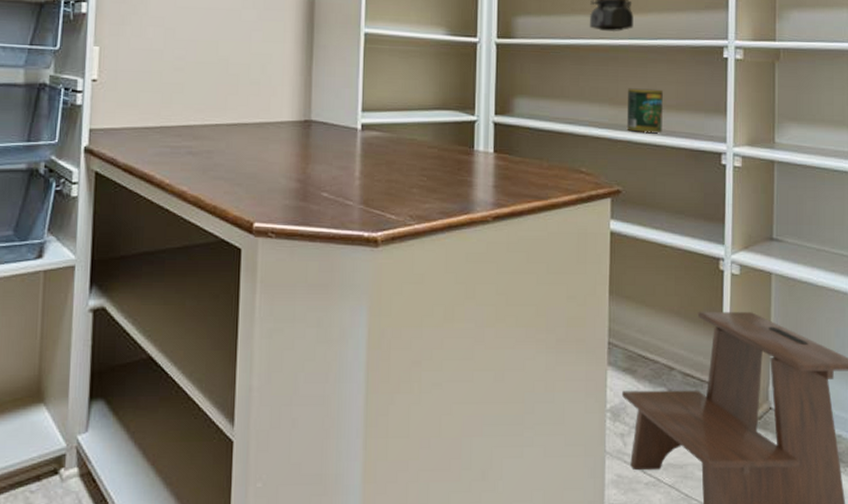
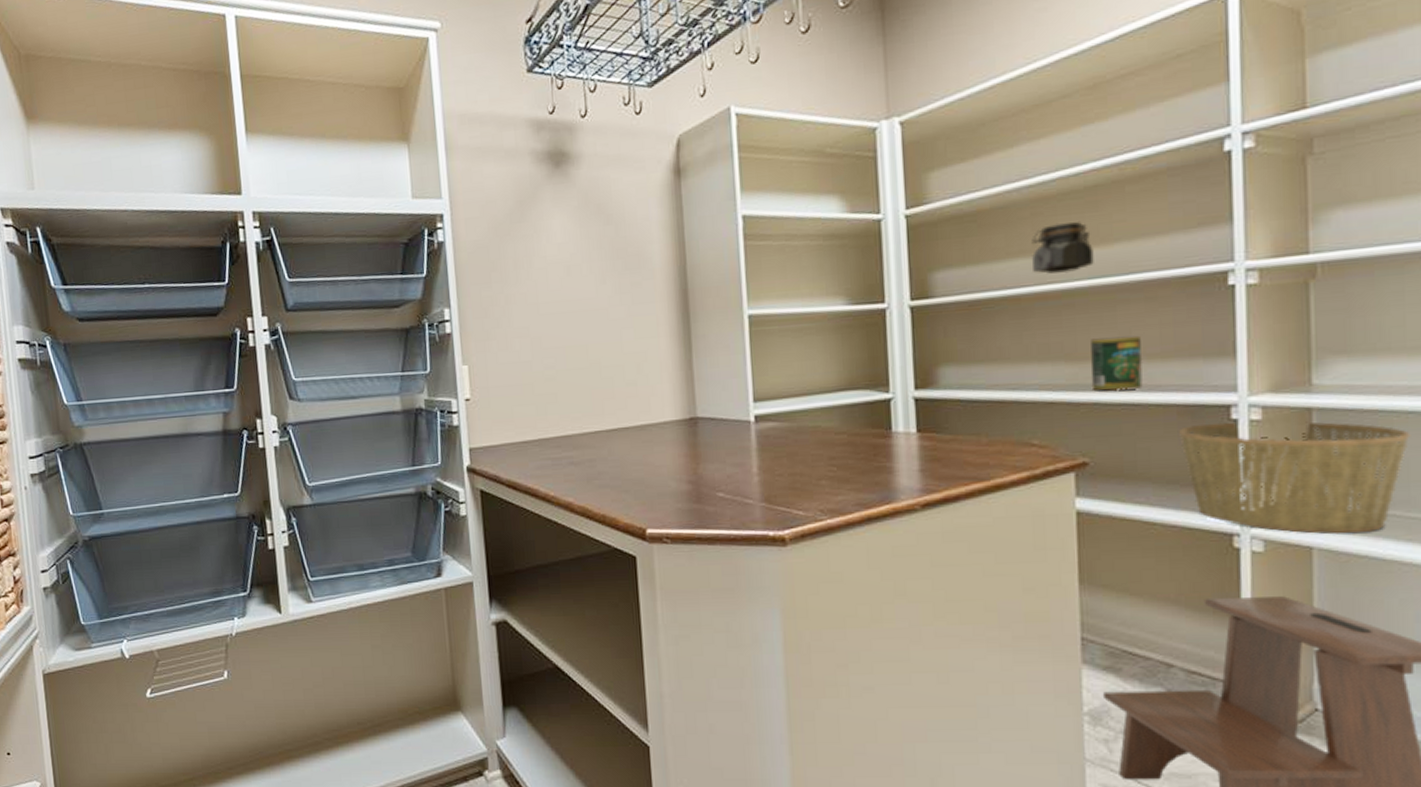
basket: none [686,166,835,263] -> present [1179,421,1411,535]

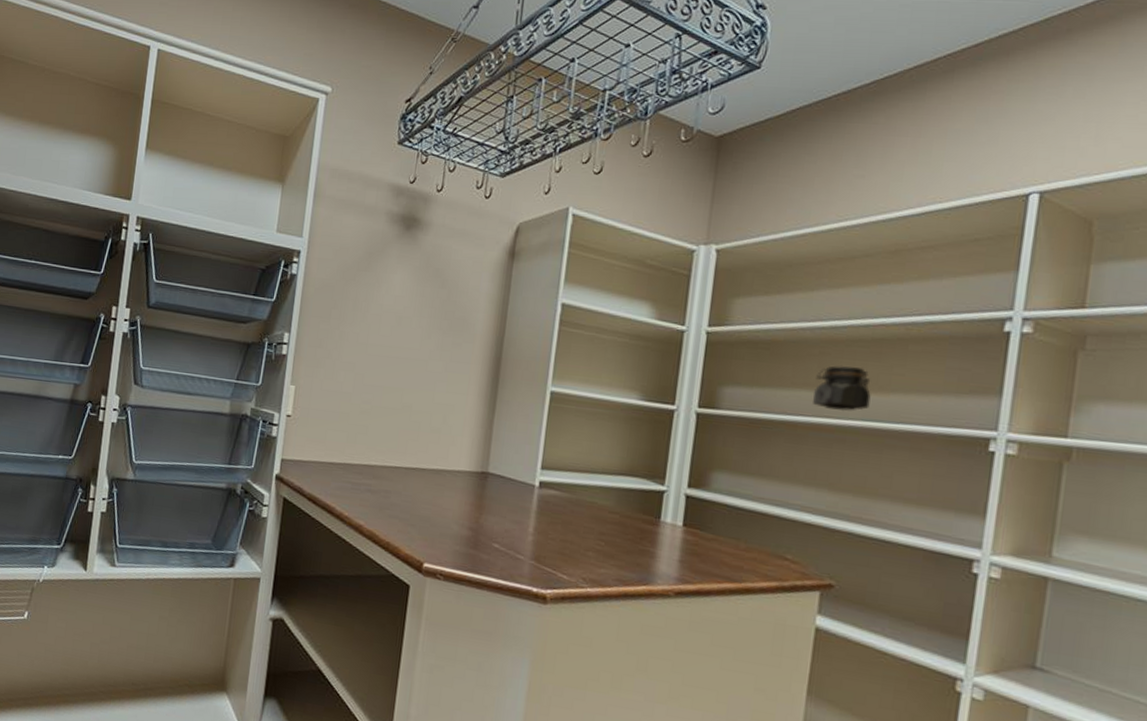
can: present [1090,335,1143,391] -> none [848,474,901,528]
basket: present [1179,421,1411,535] -> none [921,570,1137,704]

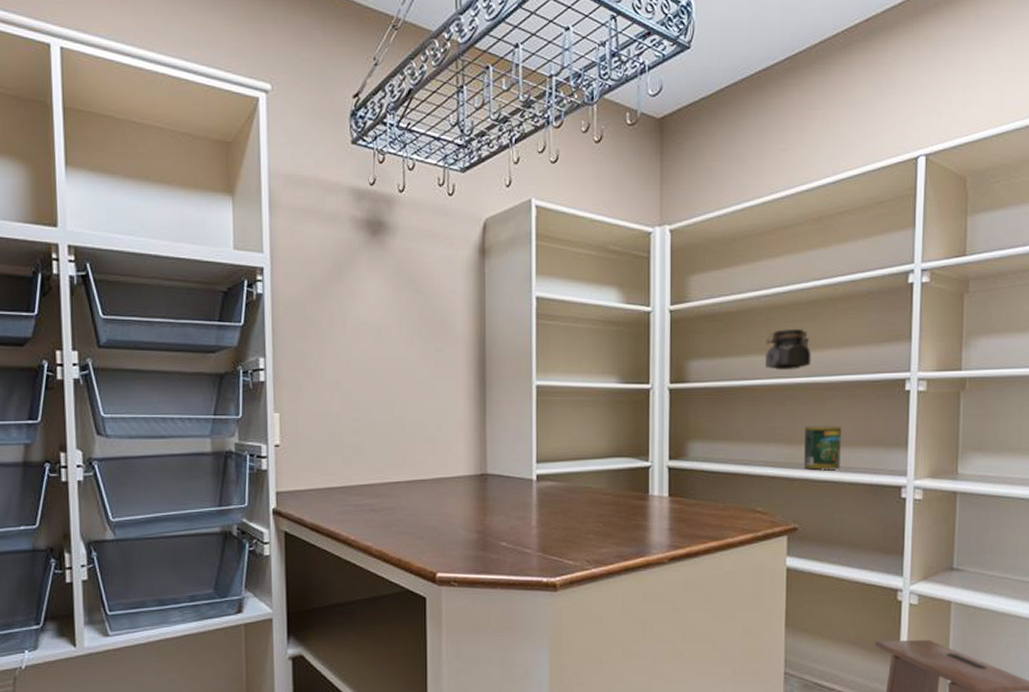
can: none [848,474,901,528] -> present [803,426,842,470]

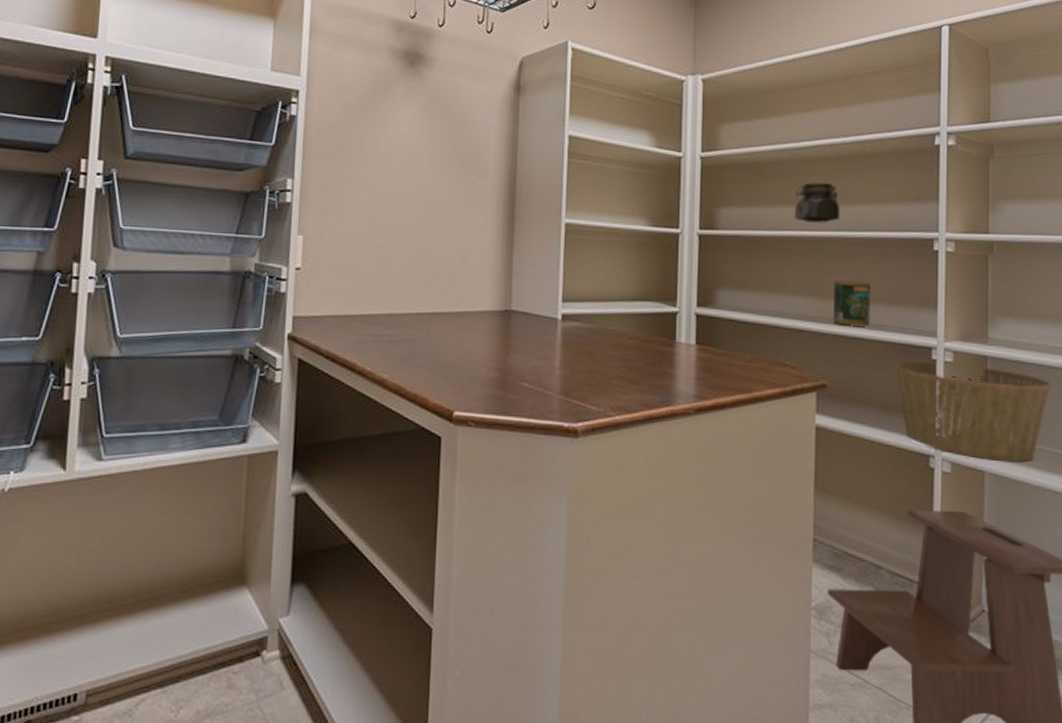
basket: none [864,500,1021,592] -> present [895,361,1052,462]

